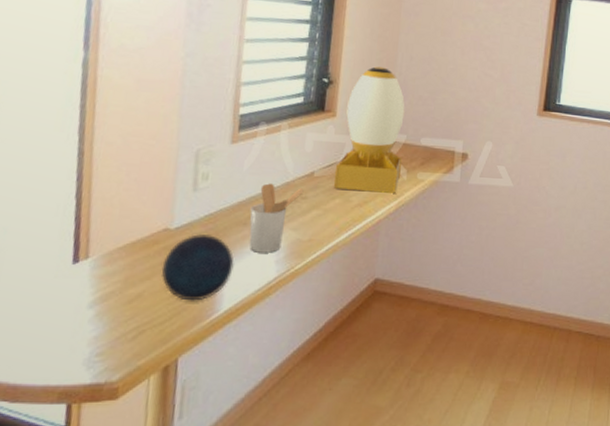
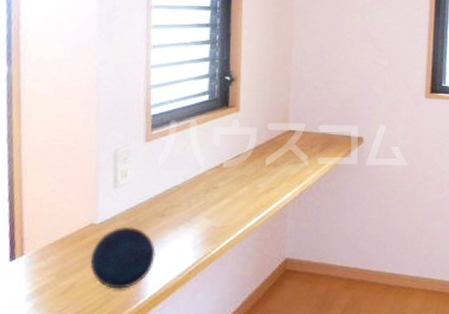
utensil holder: present [249,183,304,253] -> none [167,176,215,241]
desk lamp: present [334,66,405,193] -> none [242,62,303,179]

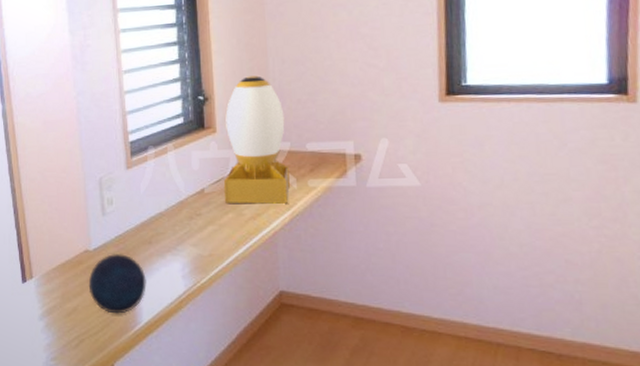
desk lamp: none [242,62,303,179] -> present [224,75,290,204]

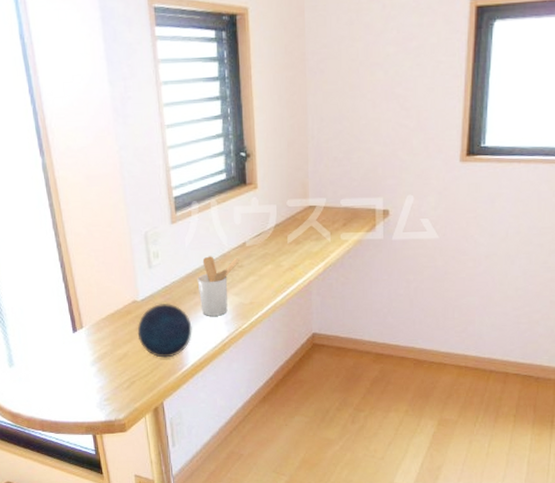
utensil holder: none [152,203,197,269] -> present [197,256,239,316]
desk lamp: present [224,75,290,204] -> none [265,133,324,256]

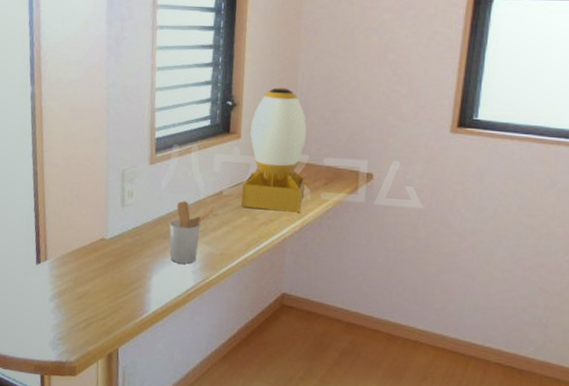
decorative orb: present [137,304,192,358] -> none [101,244,158,302]
desk lamp: none [265,133,324,256] -> present [241,87,307,213]

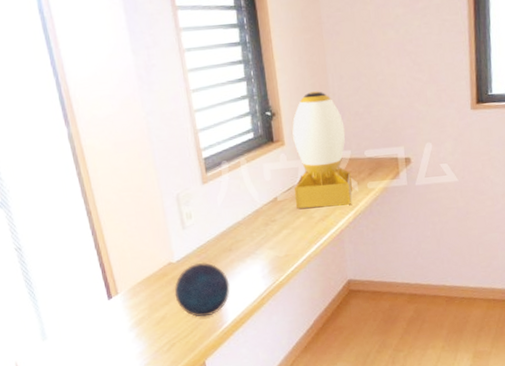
decorative orb: none [101,244,158,302] -> present [174,263,230,317]
utensil holder: present [169,201,214,264] -> none [231,213,272,272]

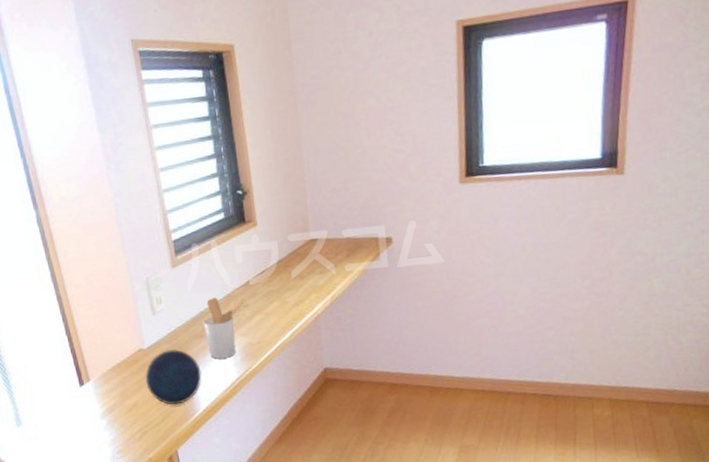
utensil holder: none [231,213,272,272] -> present [202,297,244,359]
desk lamp: present [292,91,352,209] -> none [264,167,329,293]

